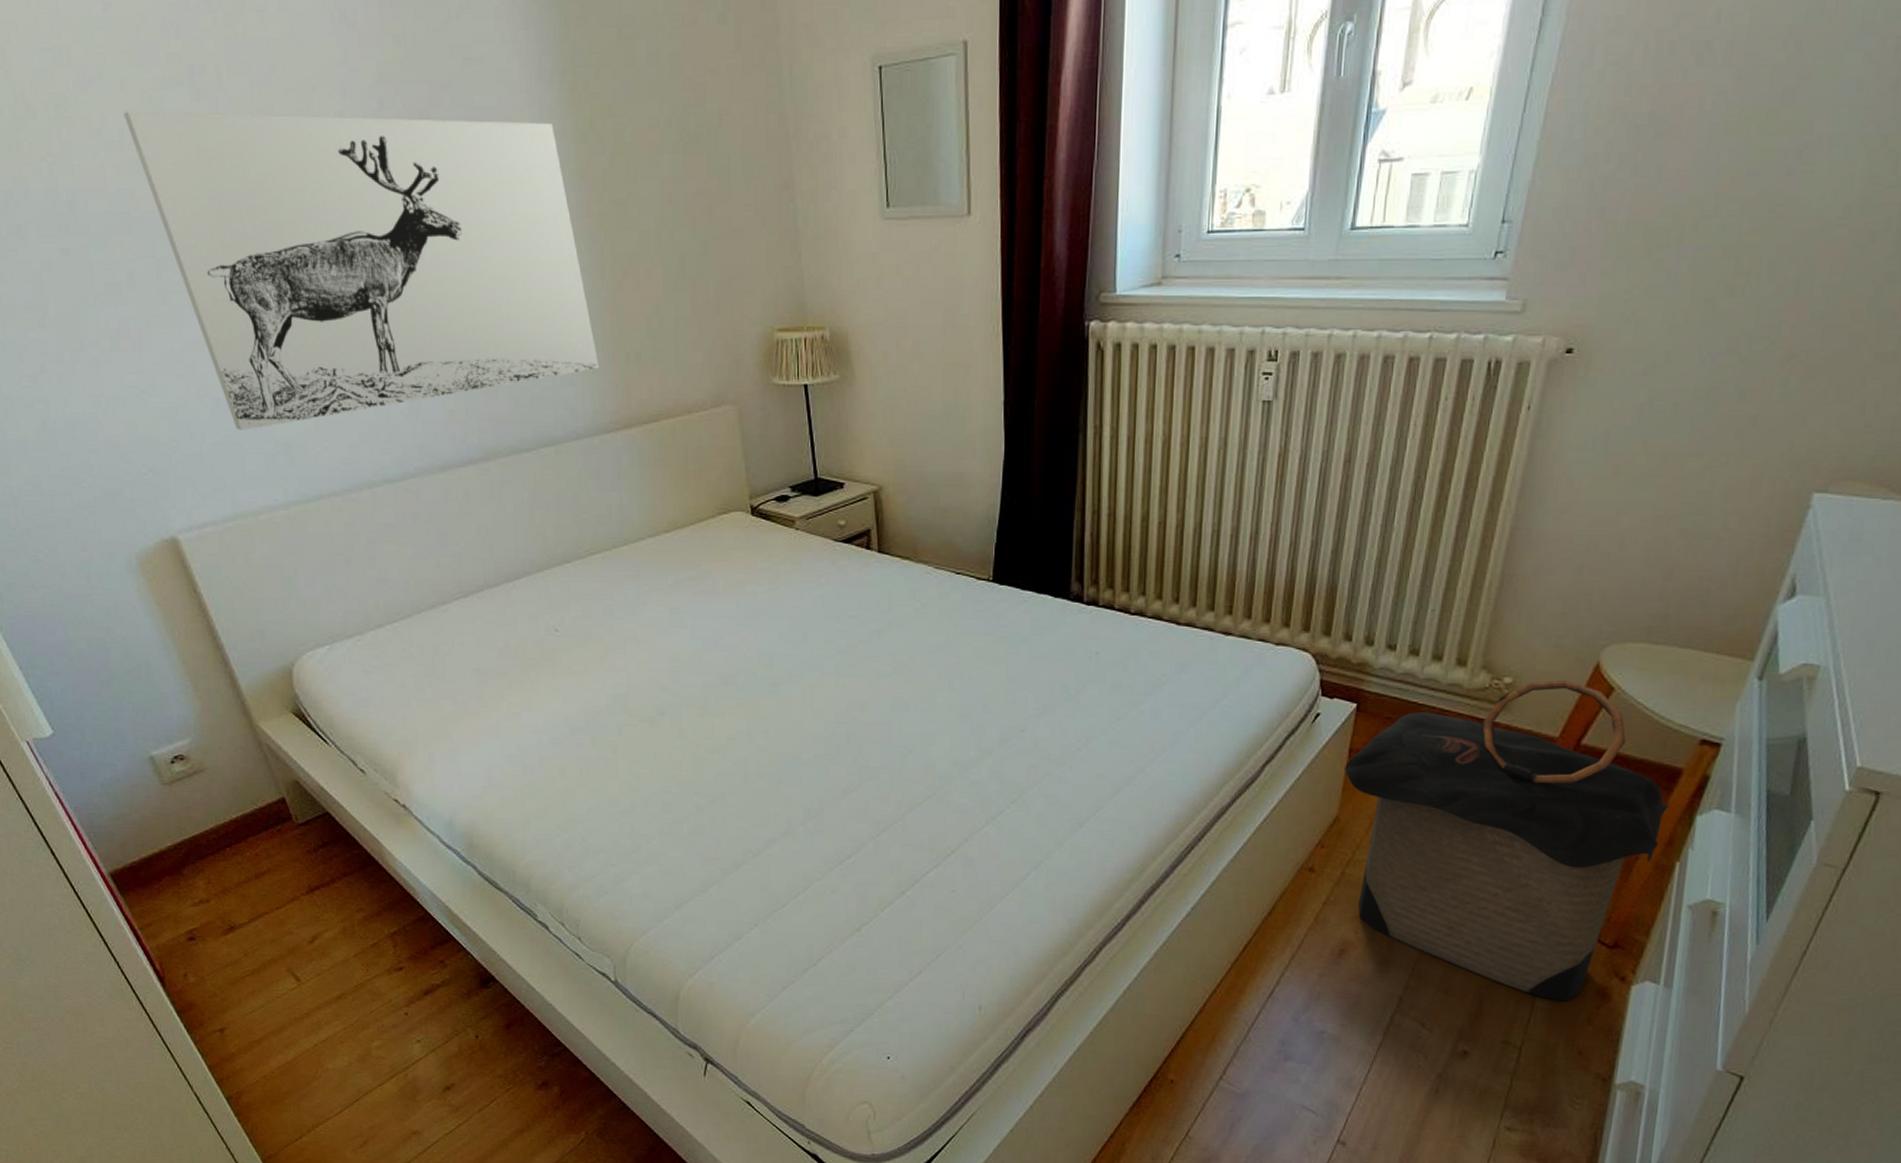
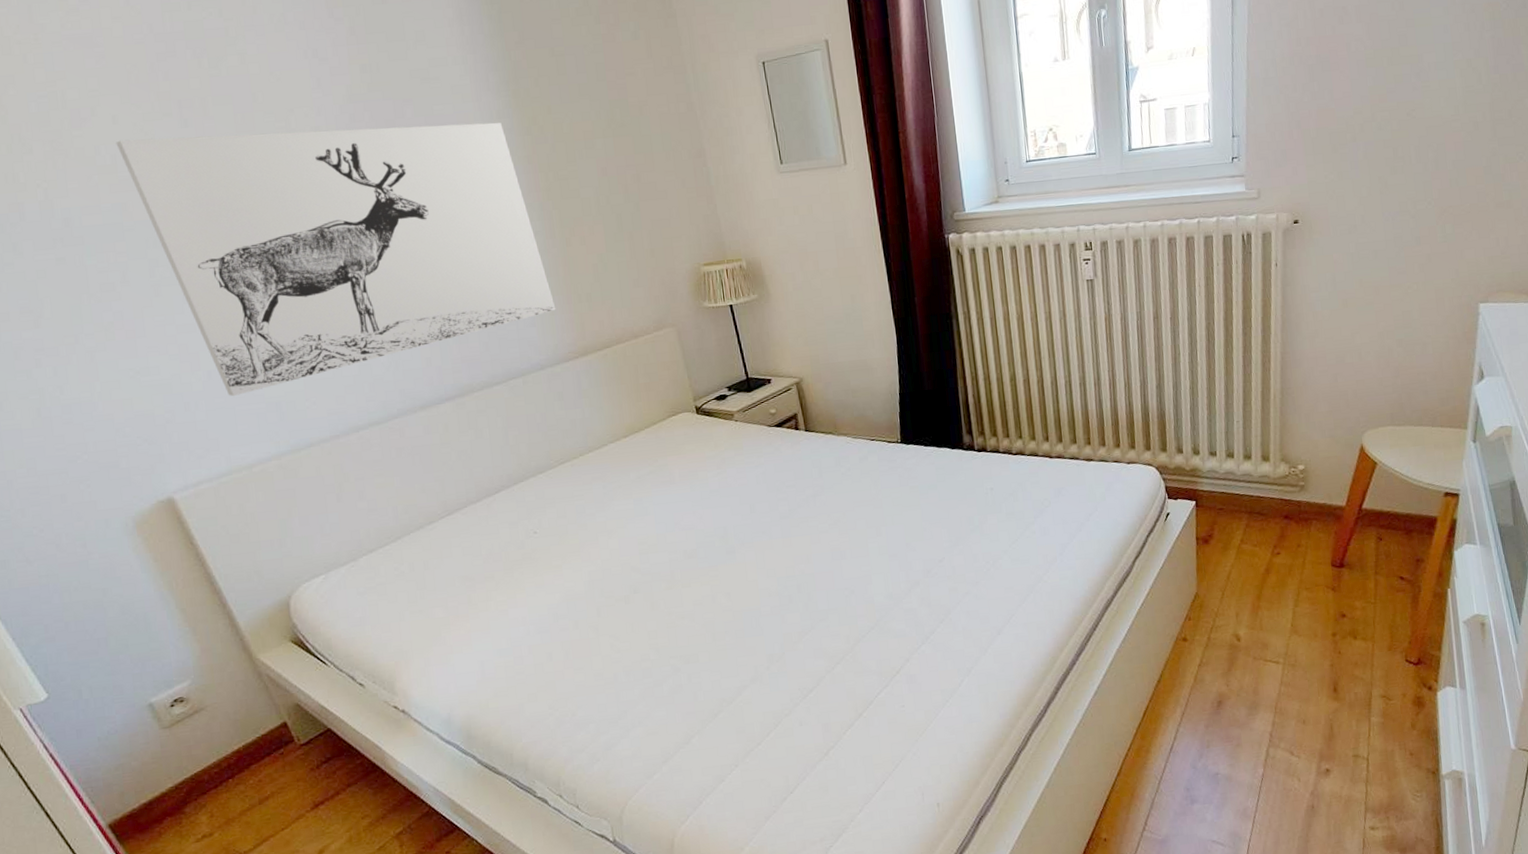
laundry hamper: present [1344,680,1670,1001] -> none [1195,461,1434,715]

